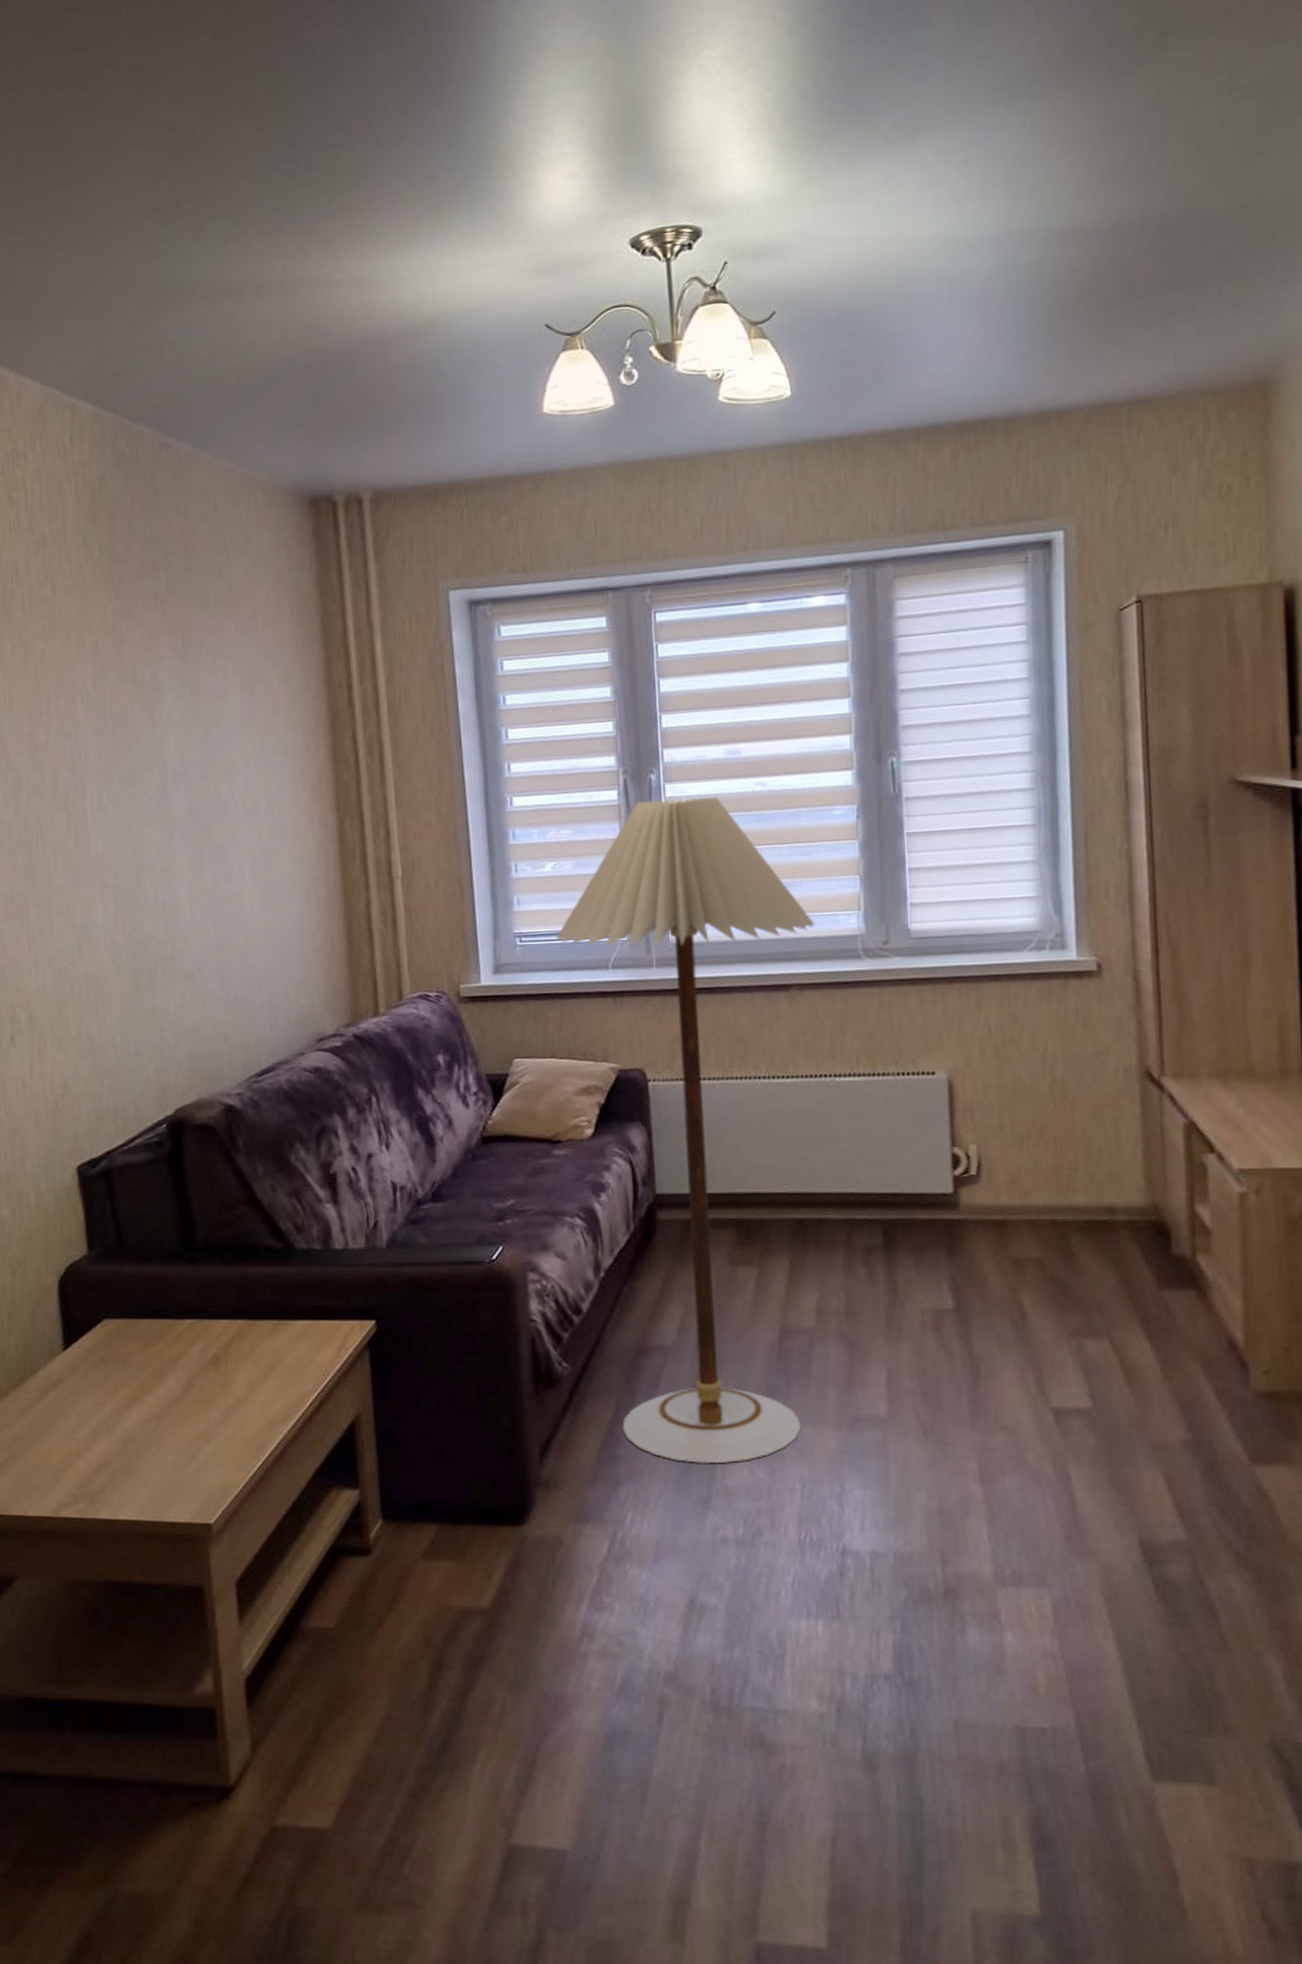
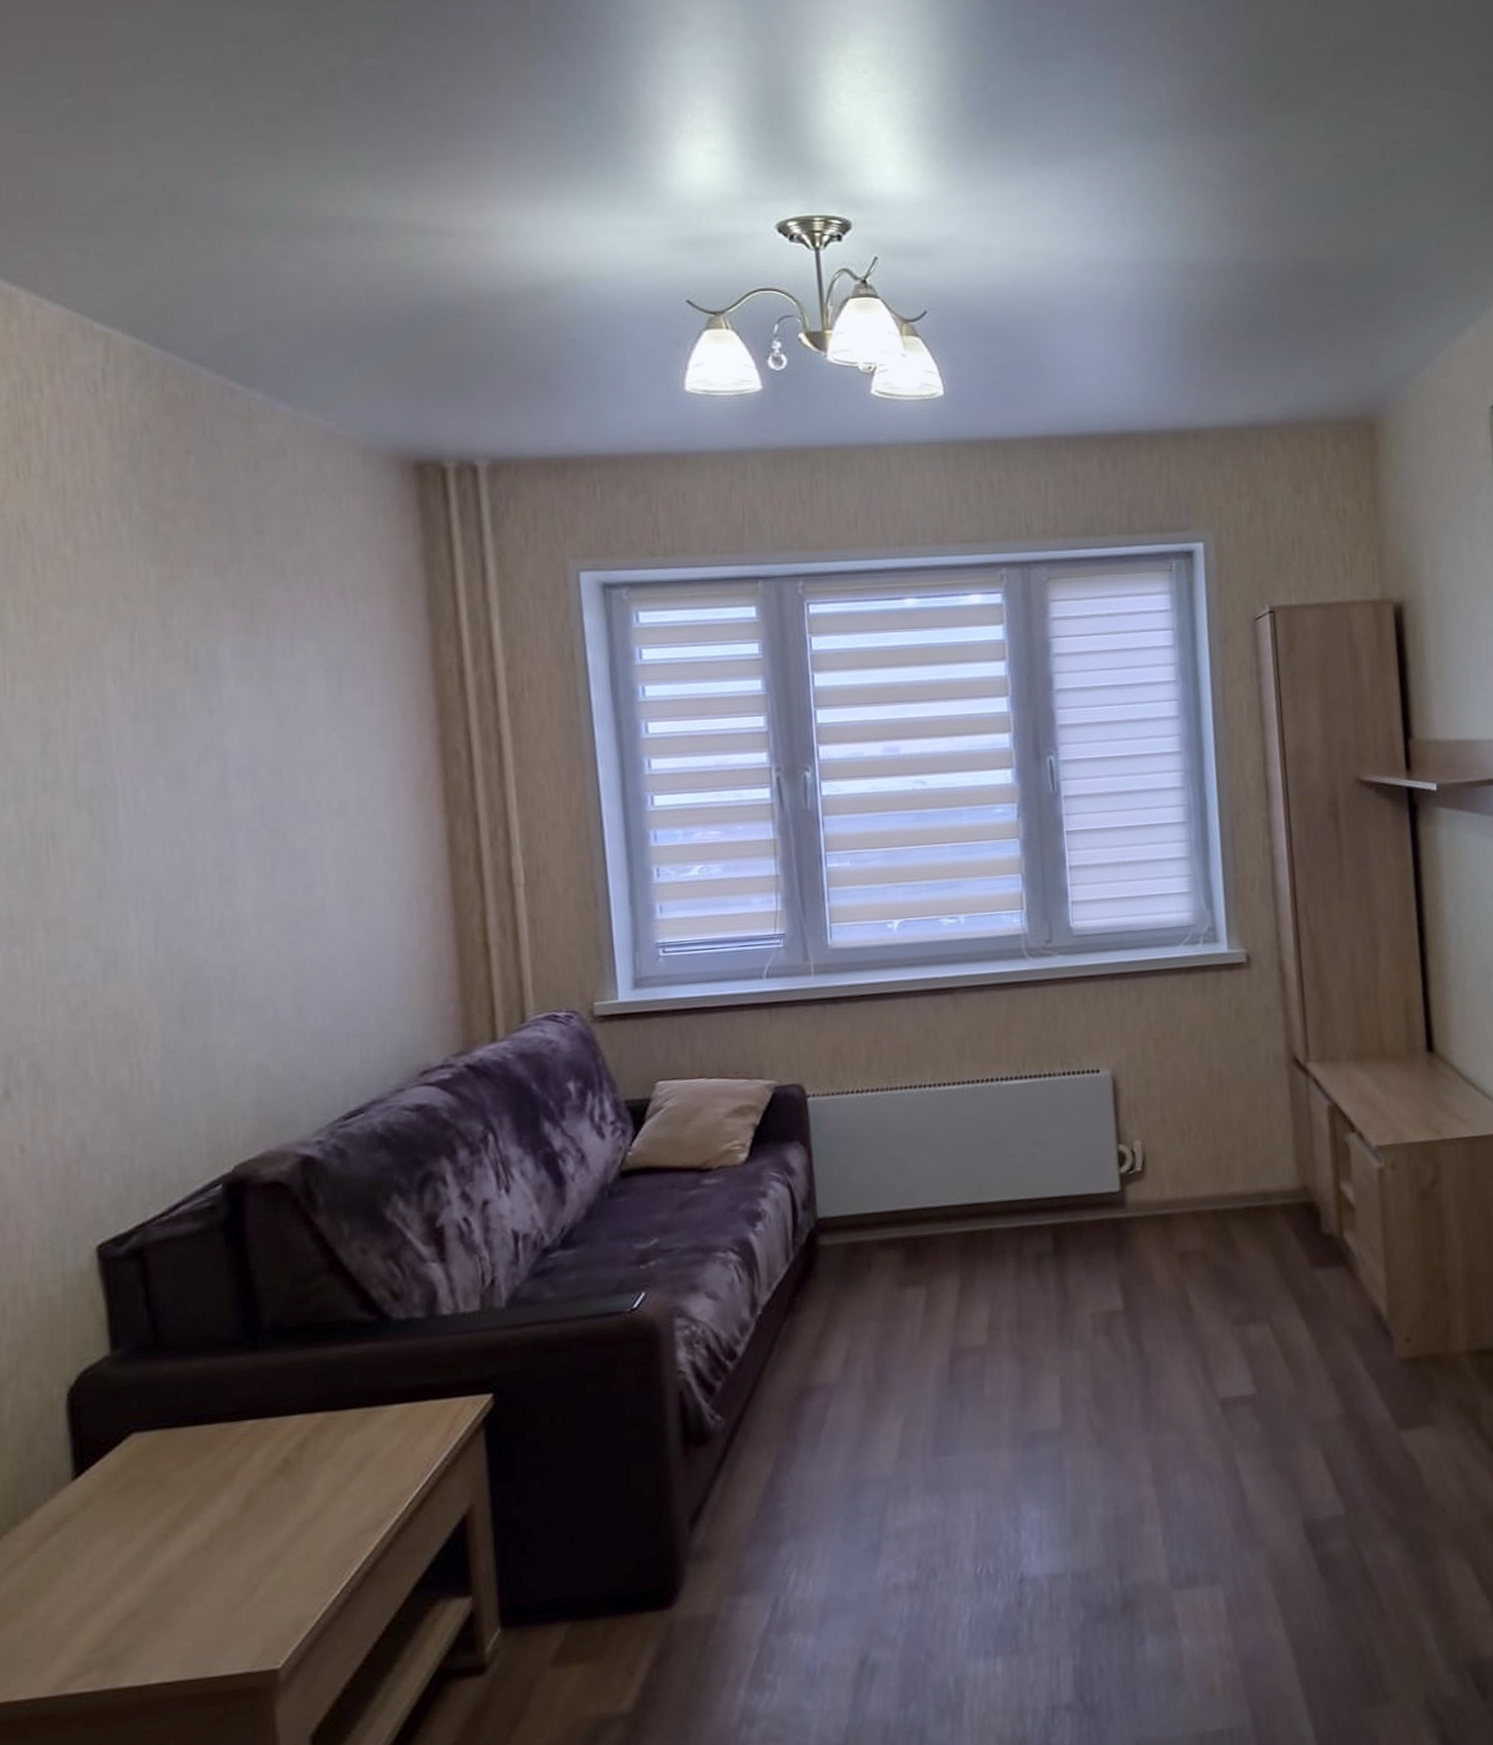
floor lamp: present [555,796,816,1464] -> none [703,795,979,1509]

